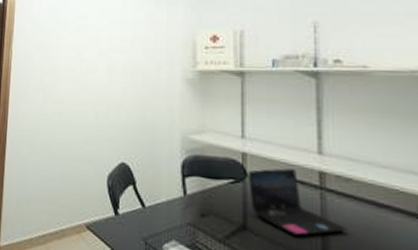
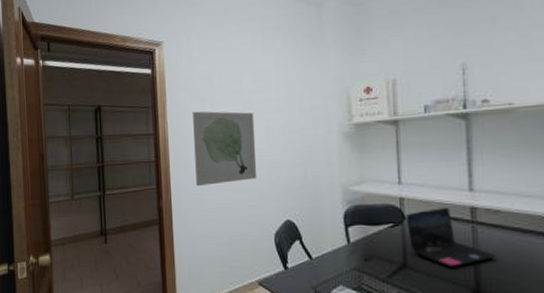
wall art: none [33,43,98,118] -> present [193,111,257,187]

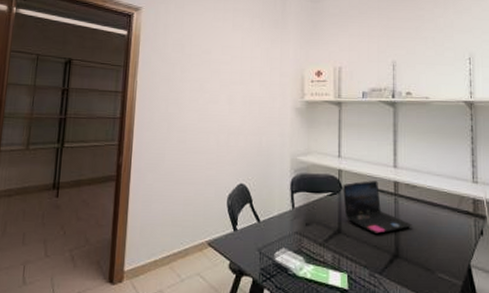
wall art: present [193,111,257,187] -> none [158,74,220,146]

